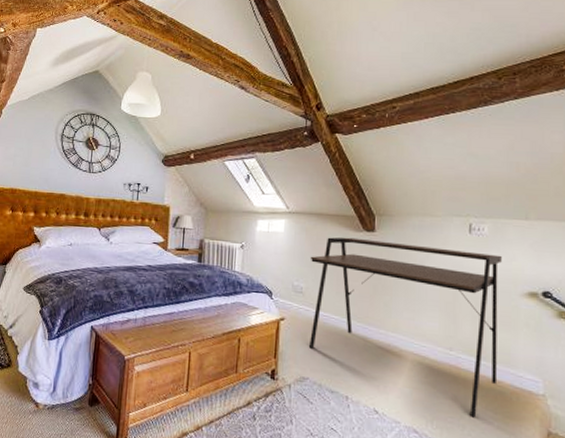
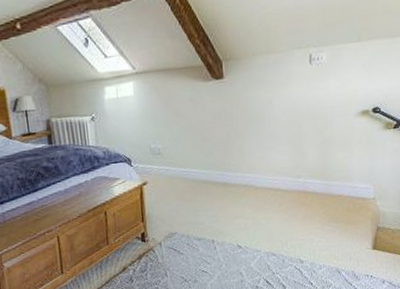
desk: present [309,237,502,418] -> none [163,80,339,231]

